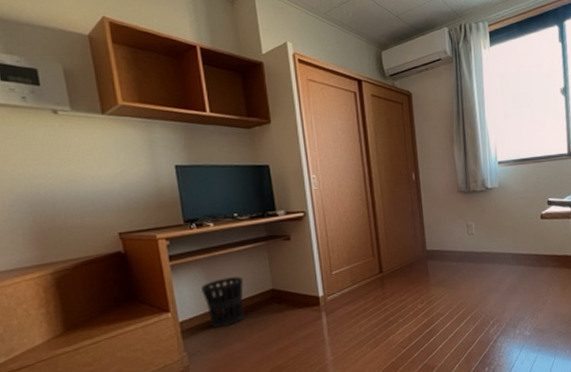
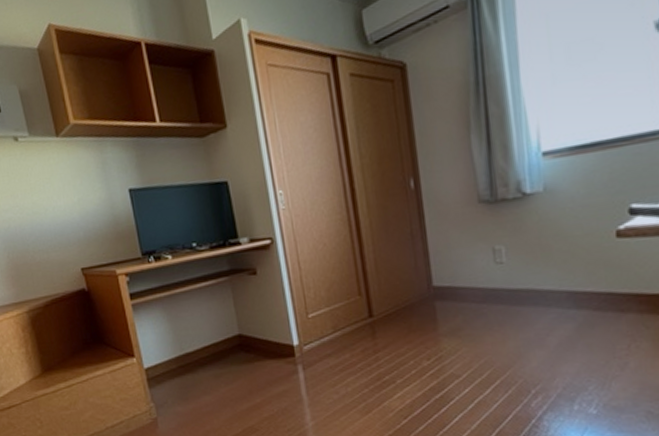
wastebasket: present [201,276,244,328] -> none [164,318,210,377]

